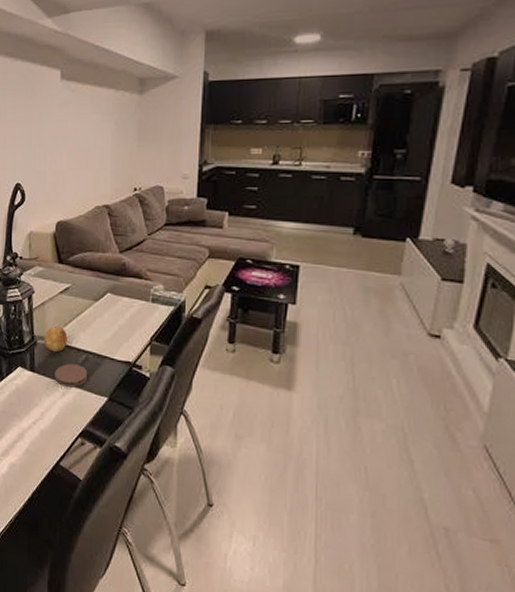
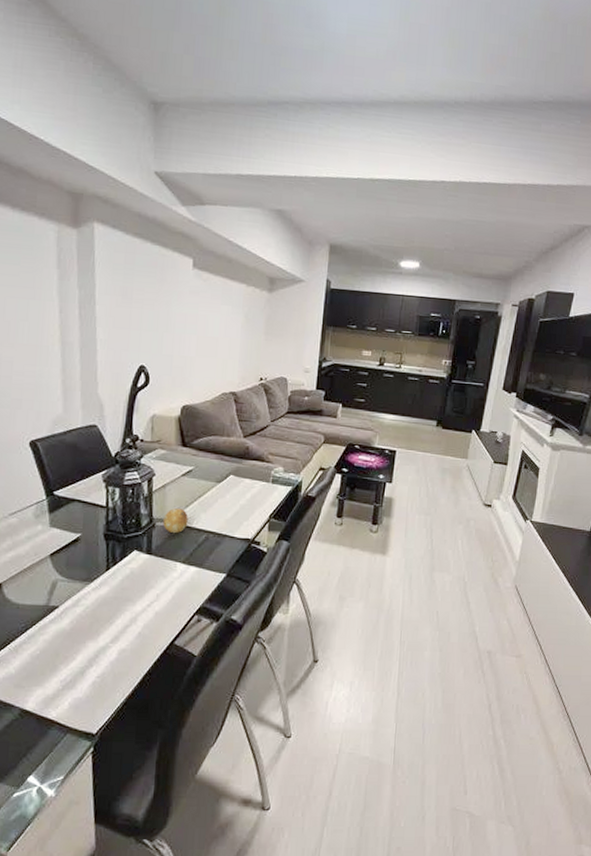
coaster: present [55,363,88,388] -> none [173,544,208,567]

